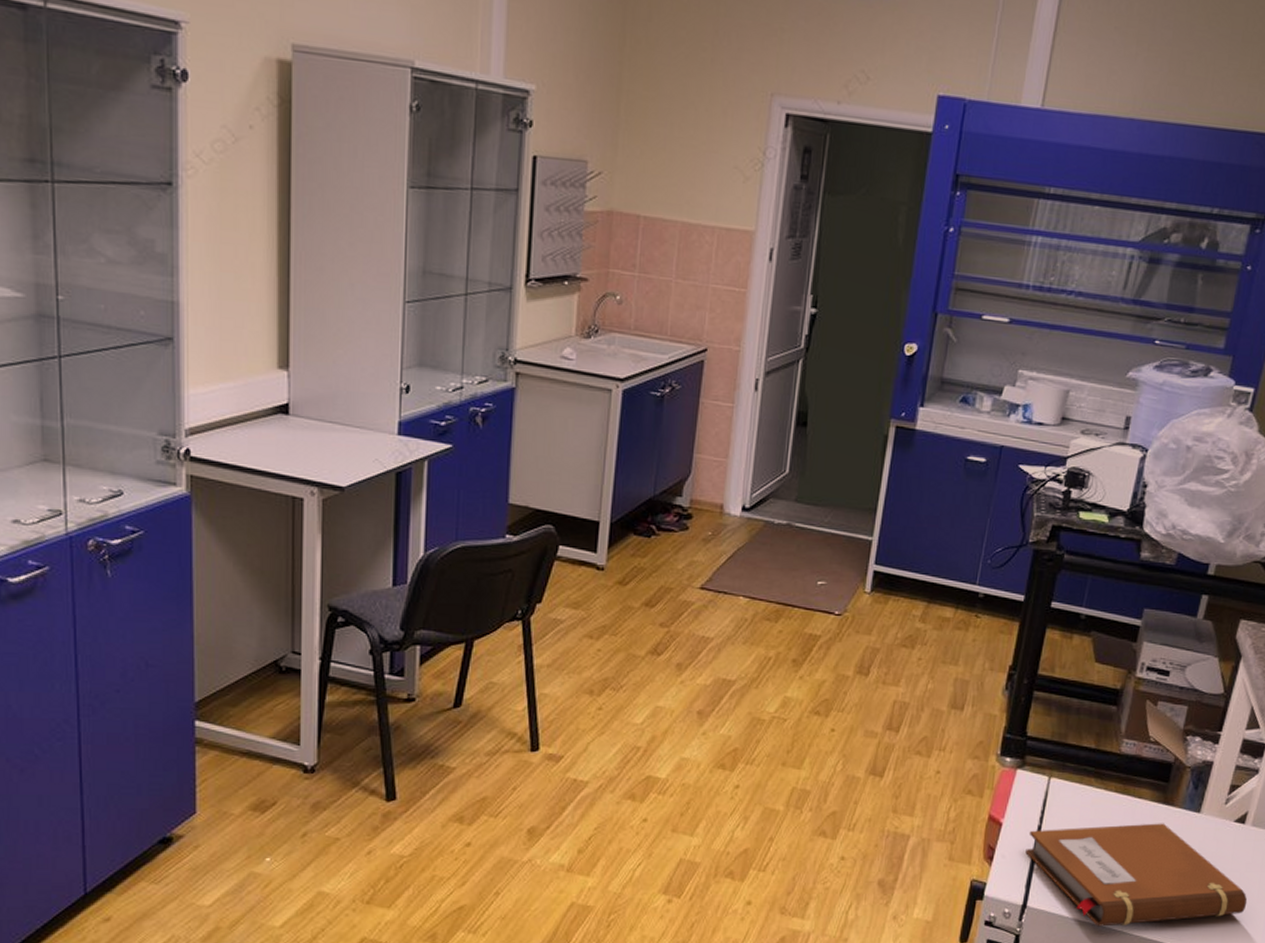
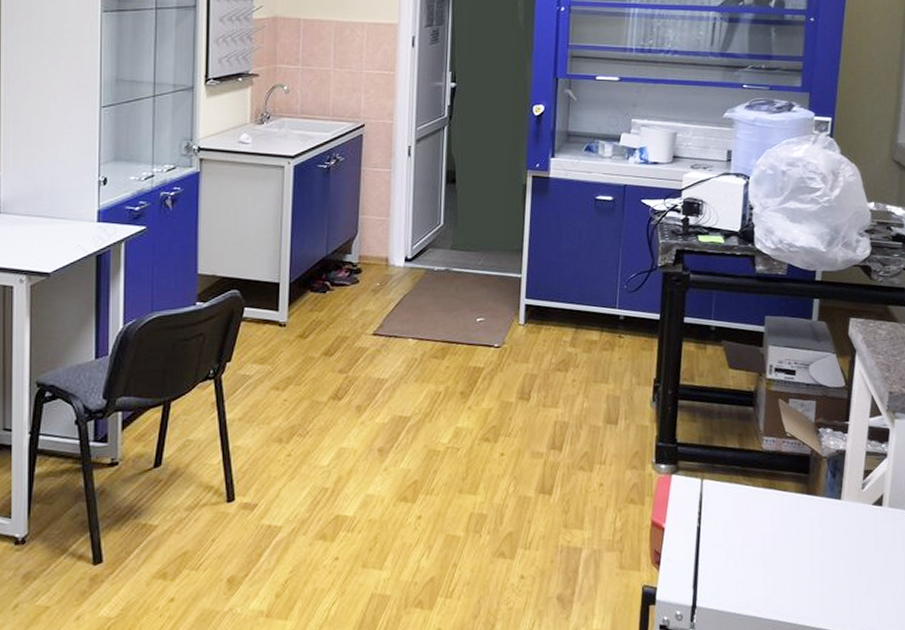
notebook: present [1025,823,1248,927] -> none [689,512,896,620]

